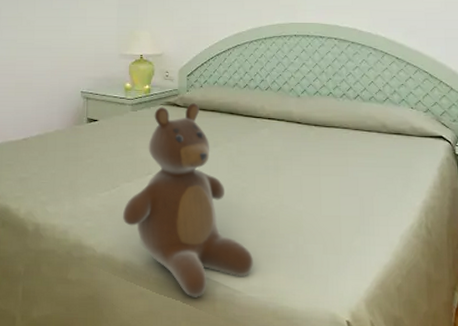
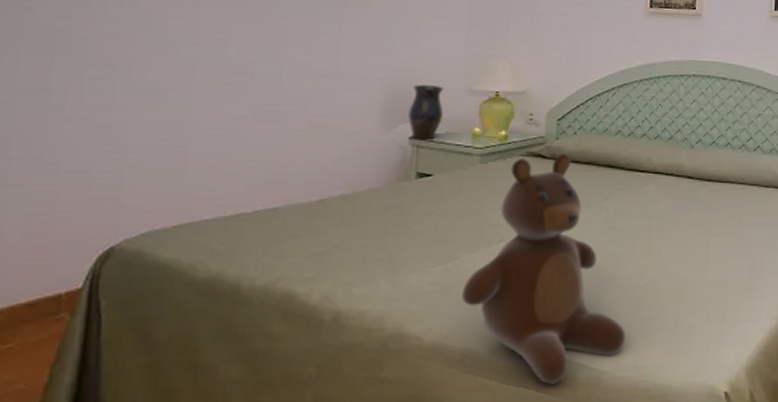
vase: none [80,52,104,93] -> present [407,85,445,139]

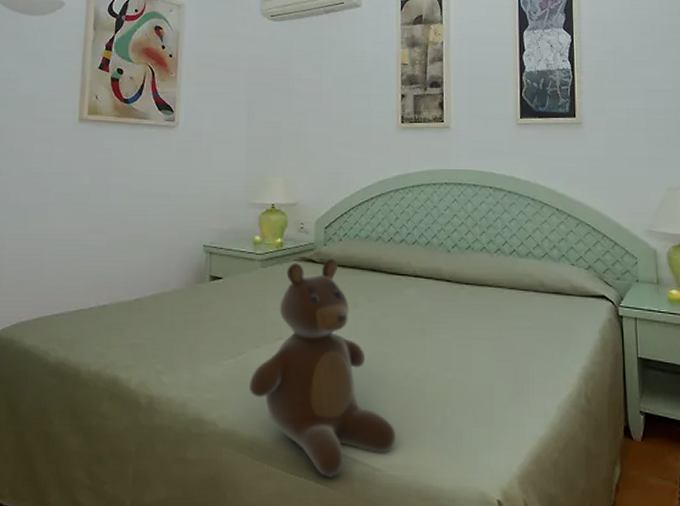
vase: present [407,85,445,139] -> none [202,200,231,247]

